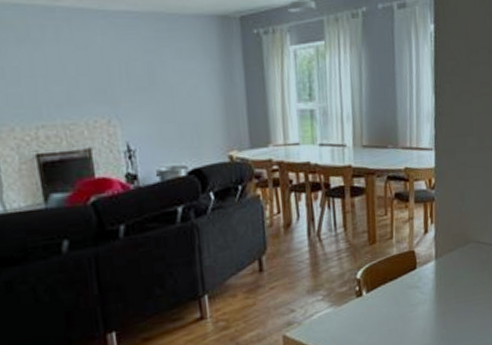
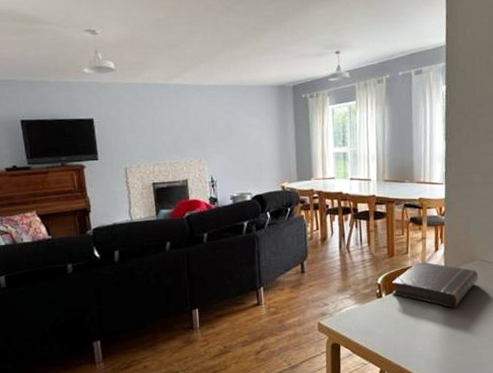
book: none [374,247,473,302] -> present [392,261,478,308]

